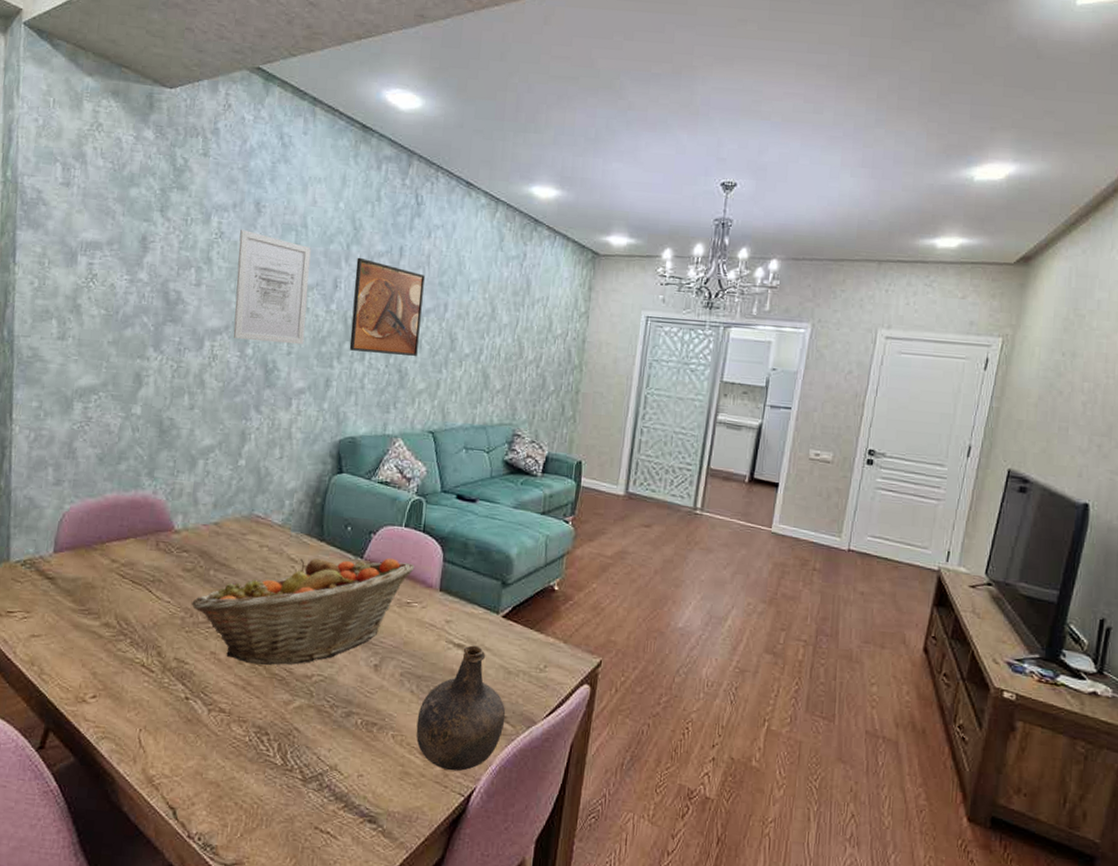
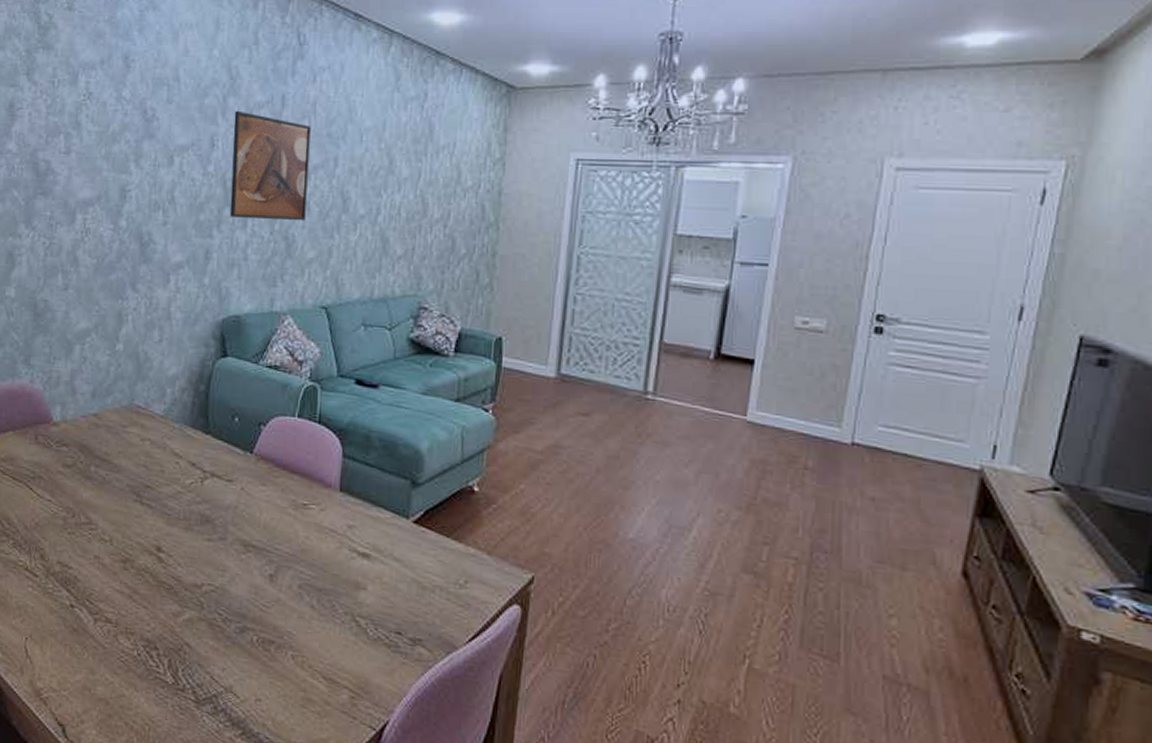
fruit basket: present [192,558,415,665] -> none [73,452,311,572]
wall art: present [233,229,311,345] -> none [105,87,185,214]
bottle: present [416,645,506,771] -> none [318,554,421,701]

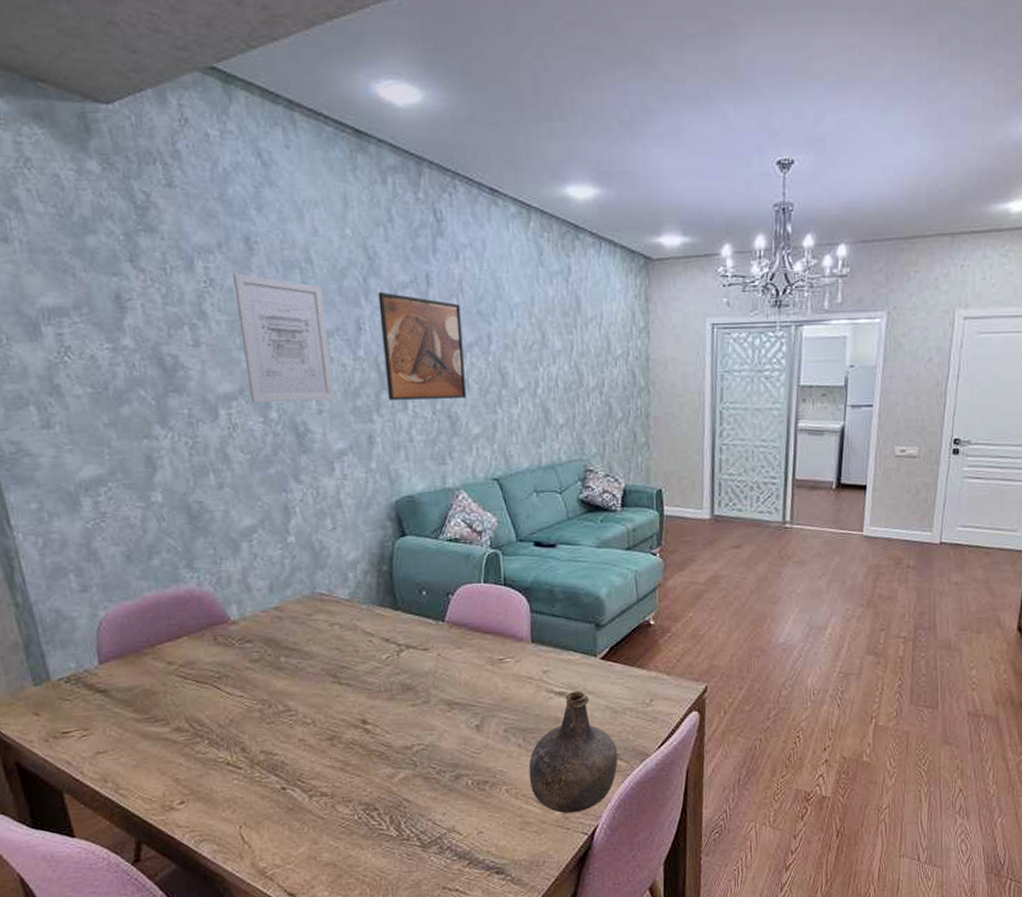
wall art: none [105,87,185,214] -> present [233,272,335,403]
bottle: none [318,554,421,701] -> present [528,691,618,814]

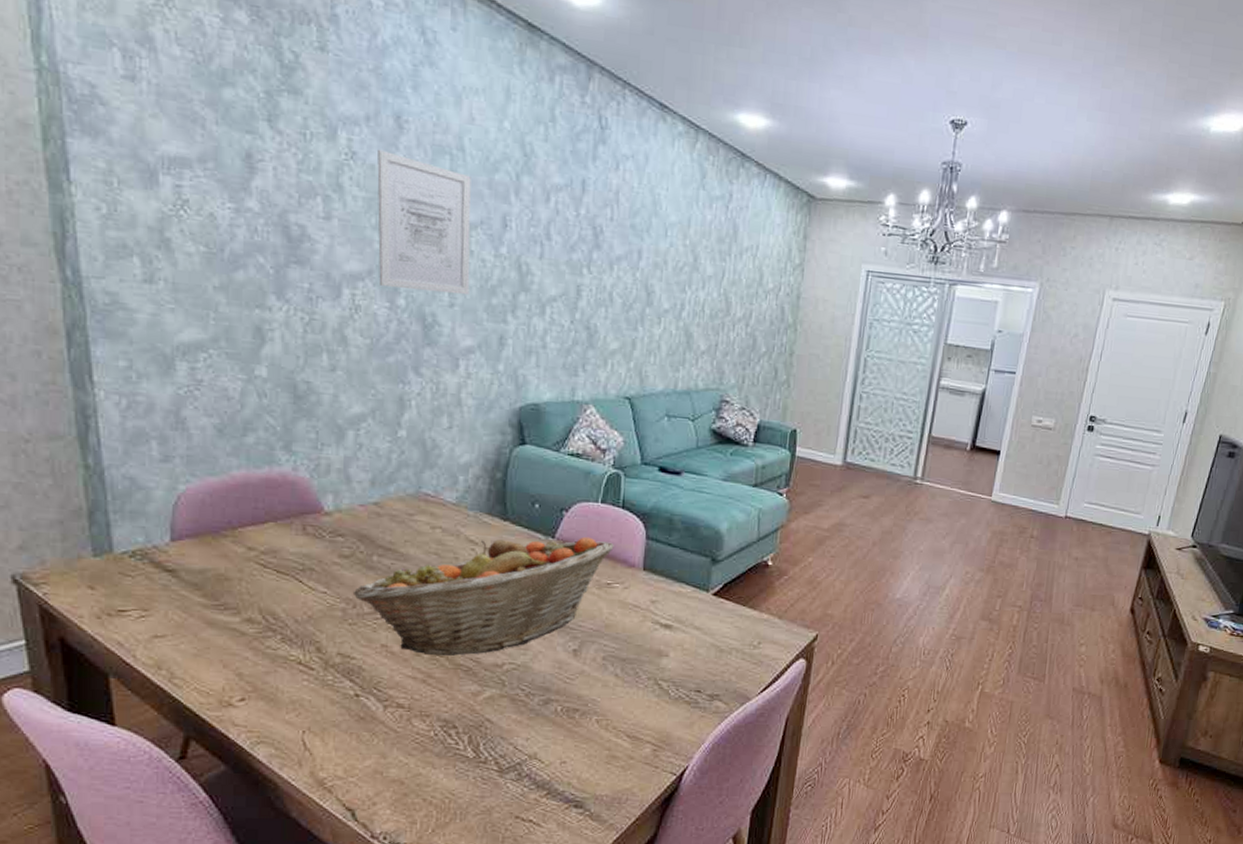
fruit basket: none [267,616,501,745] -> present [354,536,614,656]
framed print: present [378,291,466,400] -> none [525,190,614,311]
bottle: present [528,691,618,814] -> none [622,625,718,751]

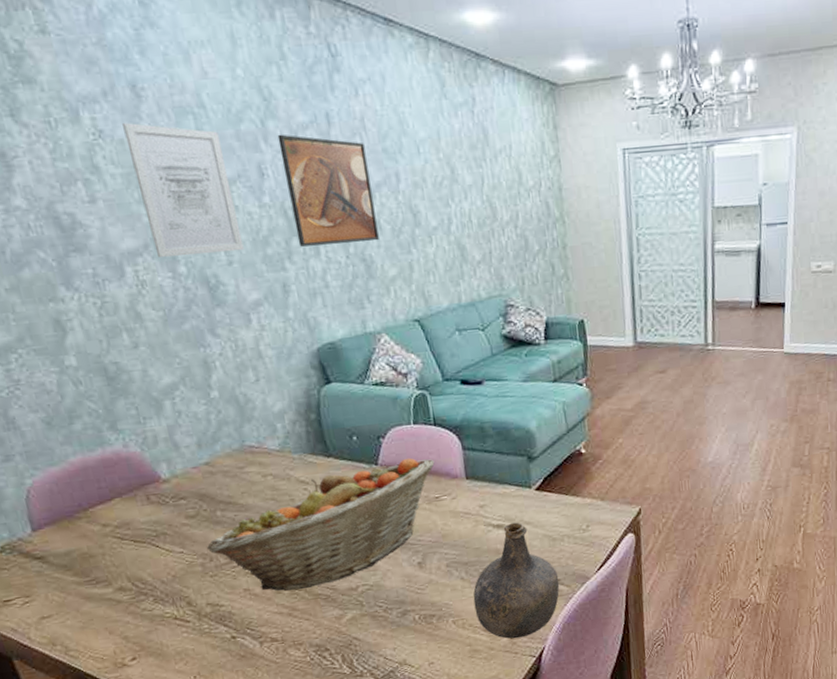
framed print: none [525,190,614,311] -> present [277,134,379,247]
bottle: none [622,625,718,751] -> present [473,522,560,639]

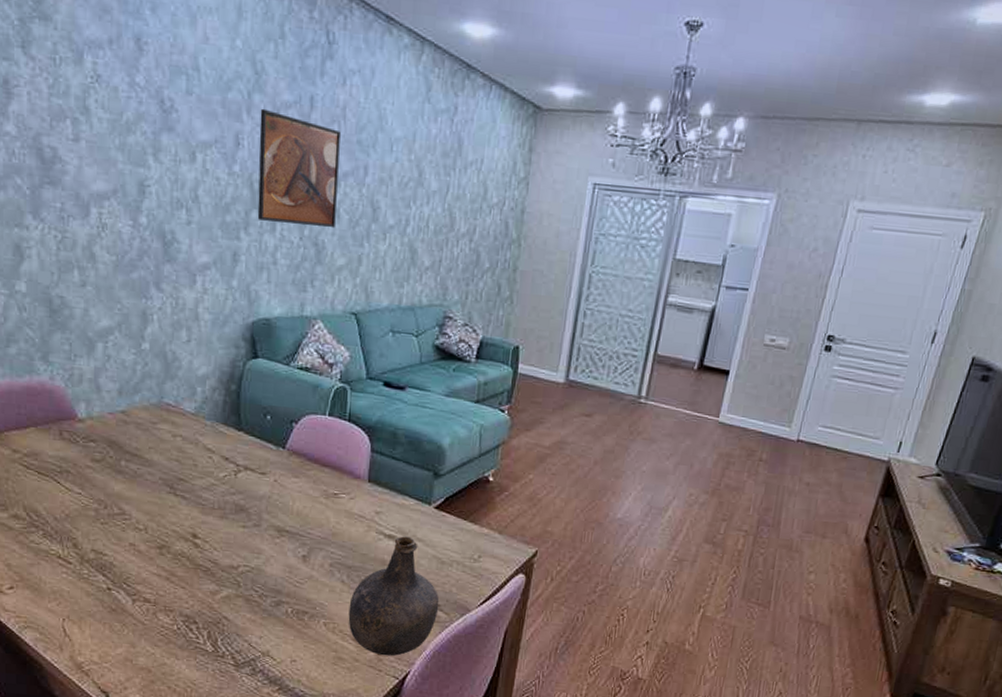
wall art: present [122,122,244,258] -> none [120,71,206,213]
fruit basket: present [207,457,435,591] -> none [105,448,341,557]

